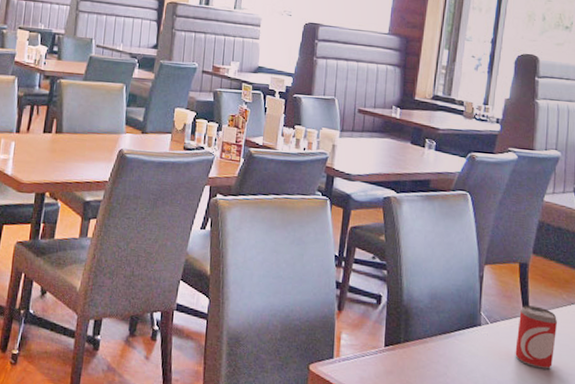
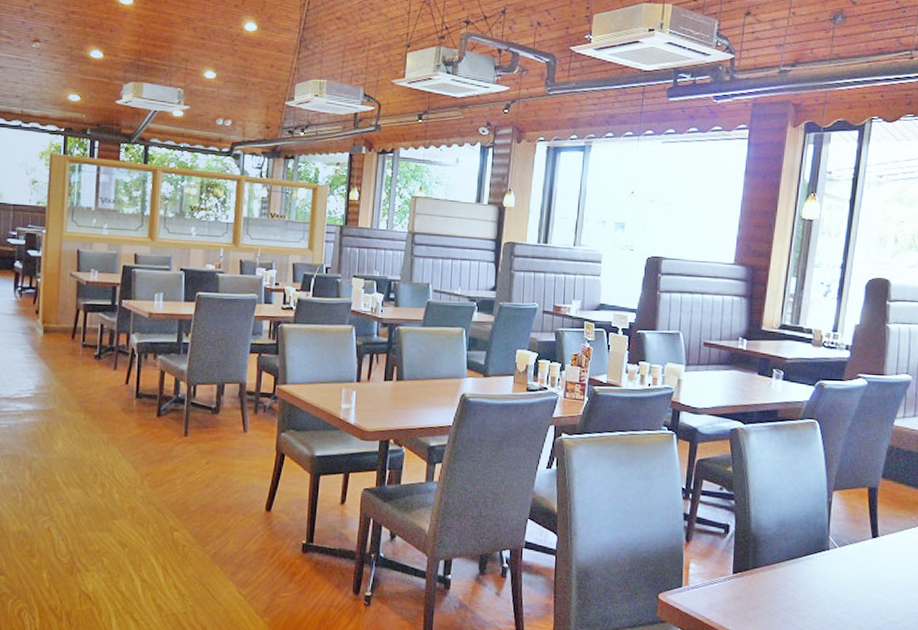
beer can: present [515,305,557,369] -> none [863,528,906,589]

